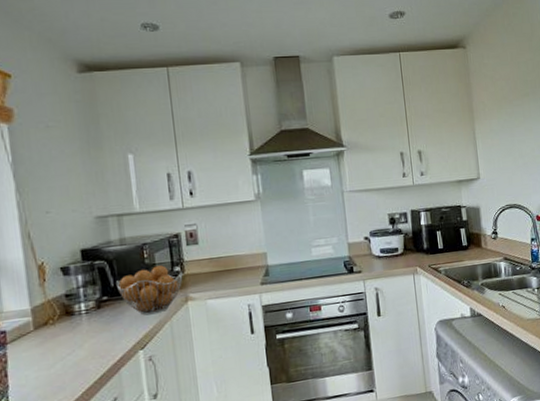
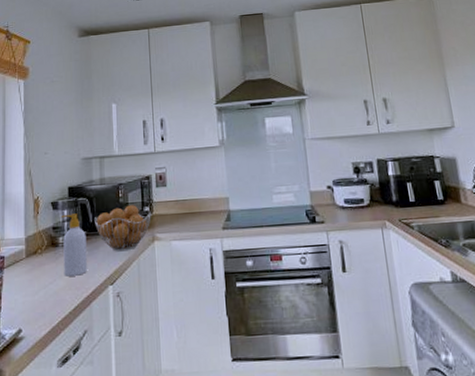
soap bottle: none [74,278,112,346] -> present [60,213,87,277]

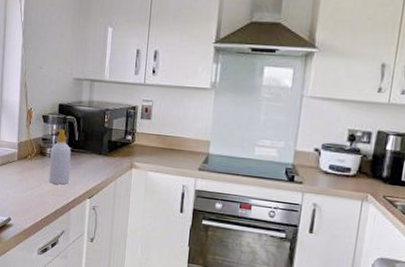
fruit basket: present [95,205,151,252] -> none [80,131,133,172]

